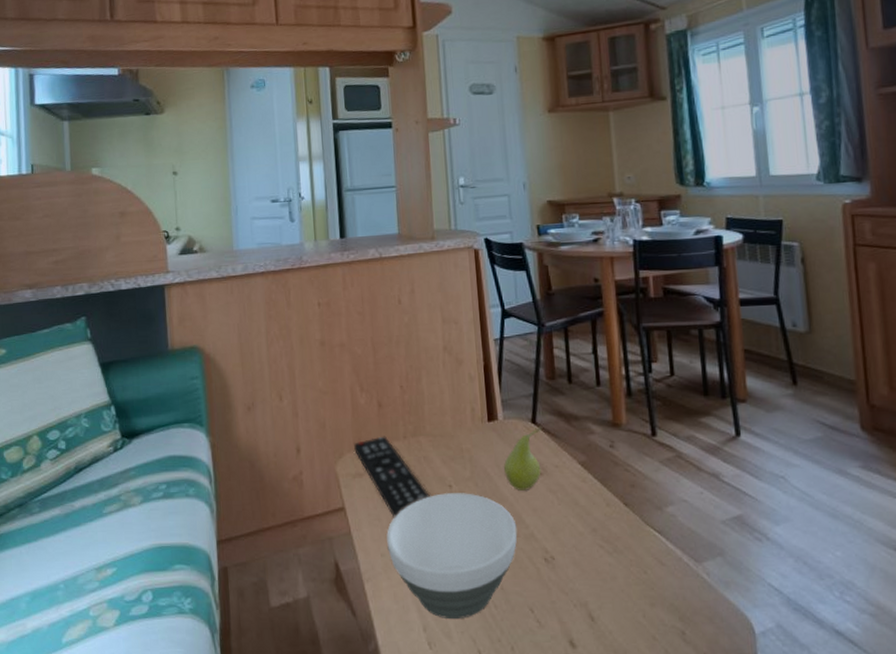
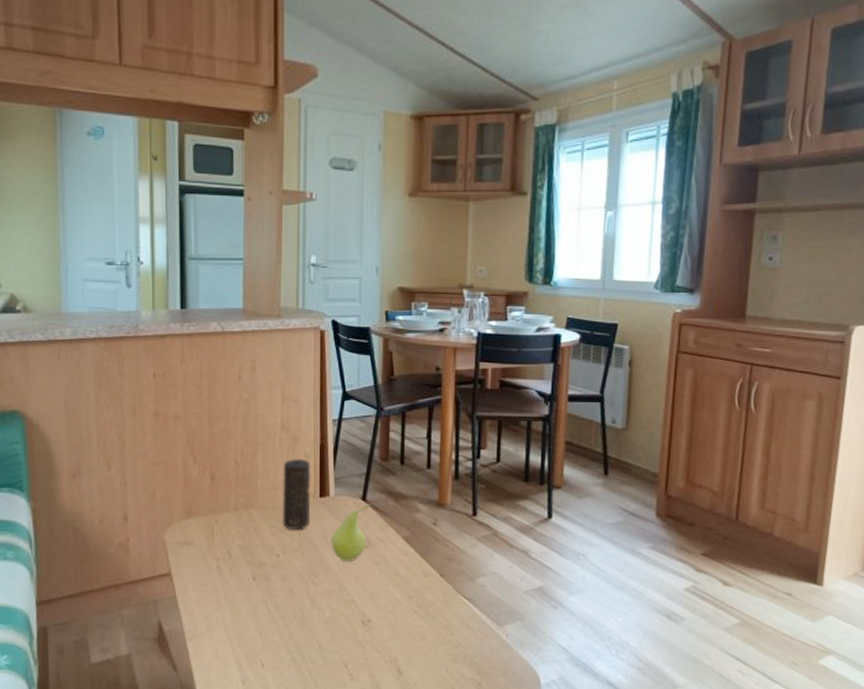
remote control: present [353,436,431,518] -> none [183,507,258,584]
bowl: present [386,493,518,620] -> none [212,562,339,674]
candle: none [448,381,480,458] -> present [282,458,311,530]

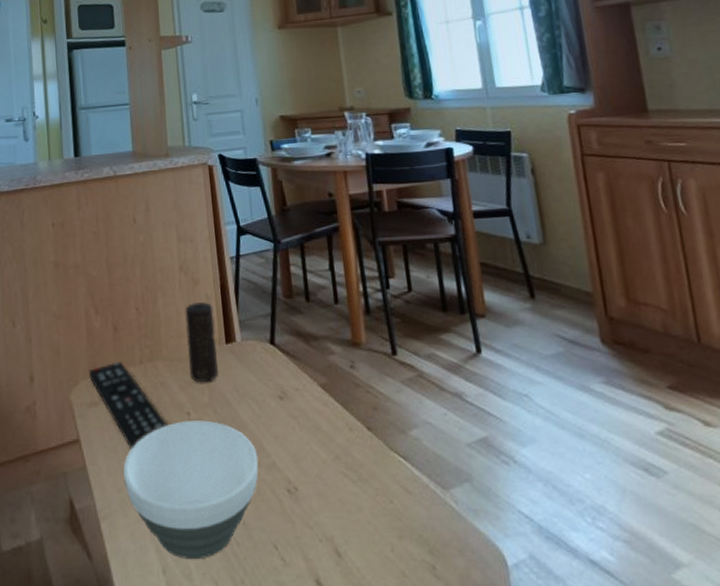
remote control: none [183,507,258,584] -> present [88,361,169,450]
bowl: none [212,562,339,674] -> present [123,420,259,560]
fruit: present [330,503,372,561] -> none [242,347,282,416]

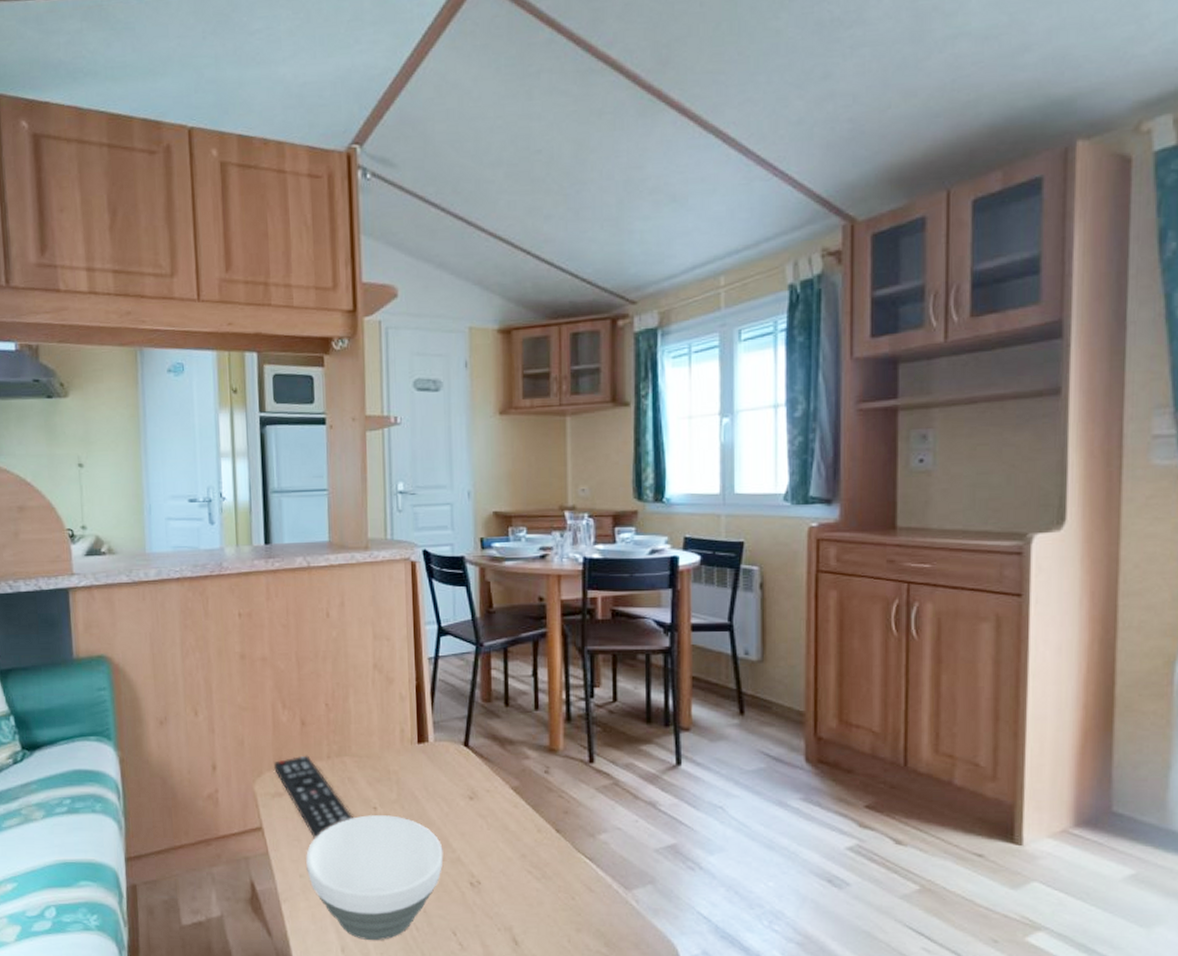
candle: present [185,301,218,383] -> none [377,700,408,780]

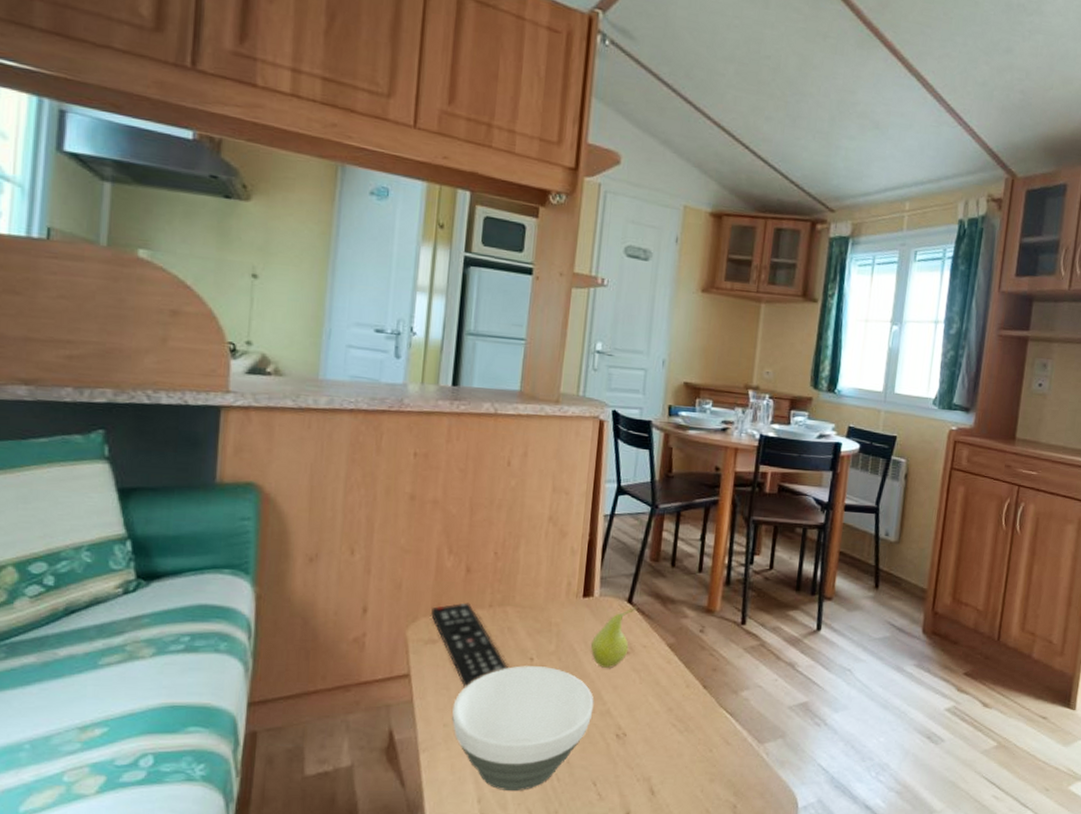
fruit: none [431,749,476,814] -> present [590,606,638,668]

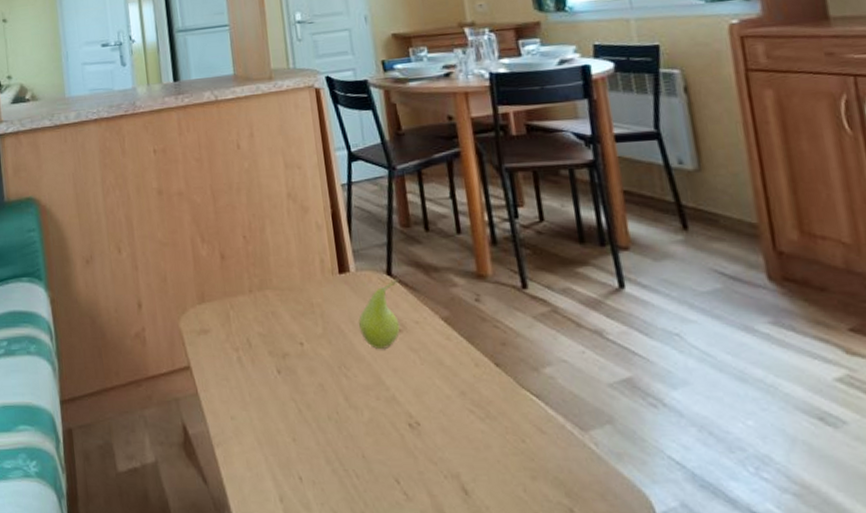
remote control: present [430,602,509,688] -> none [196,290,281,378]
bowl: present [452,666,594,792] -> none [235,351,378,490]

